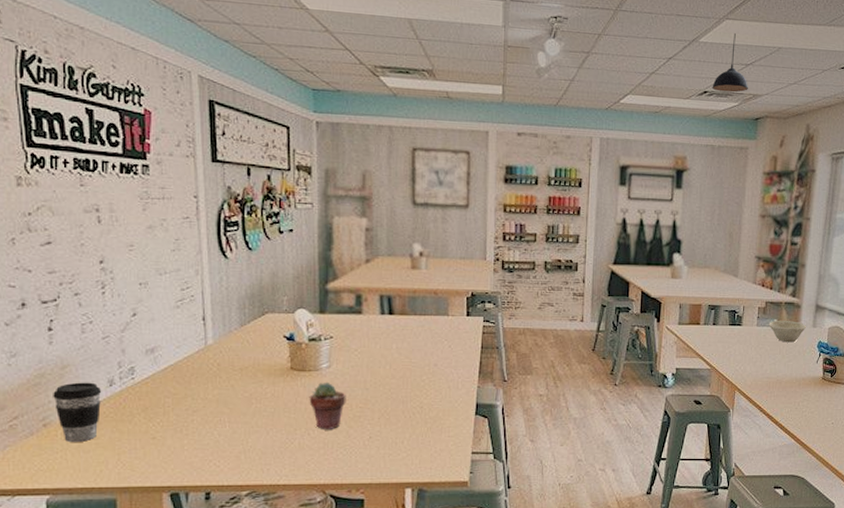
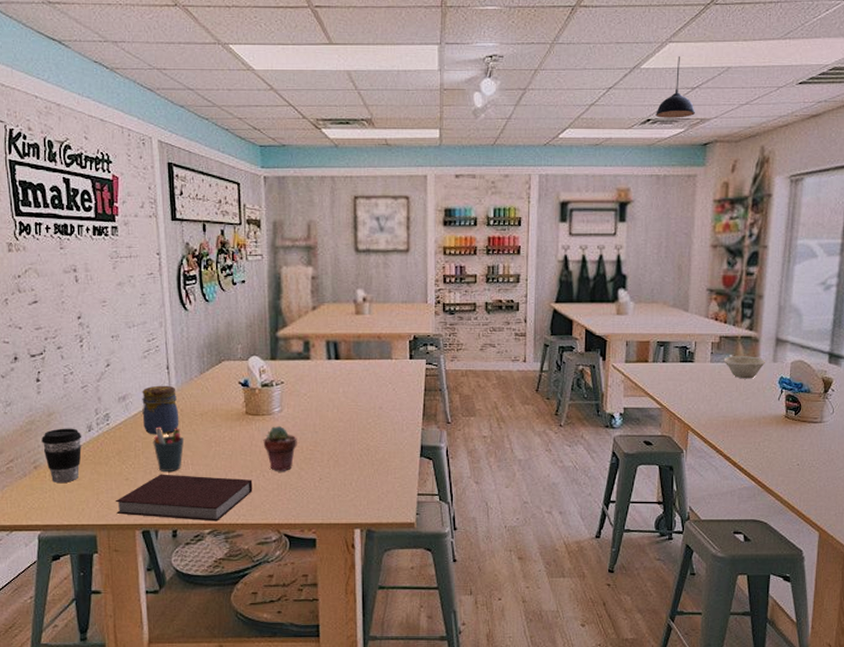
notebook: none [140,432,296,483] -> present [116,474,253,522]
jar: none [173,337,216,391] -> present [142,385,179,435]
pen holder: none [185,382,221,430] -> present [153,427,185,471]

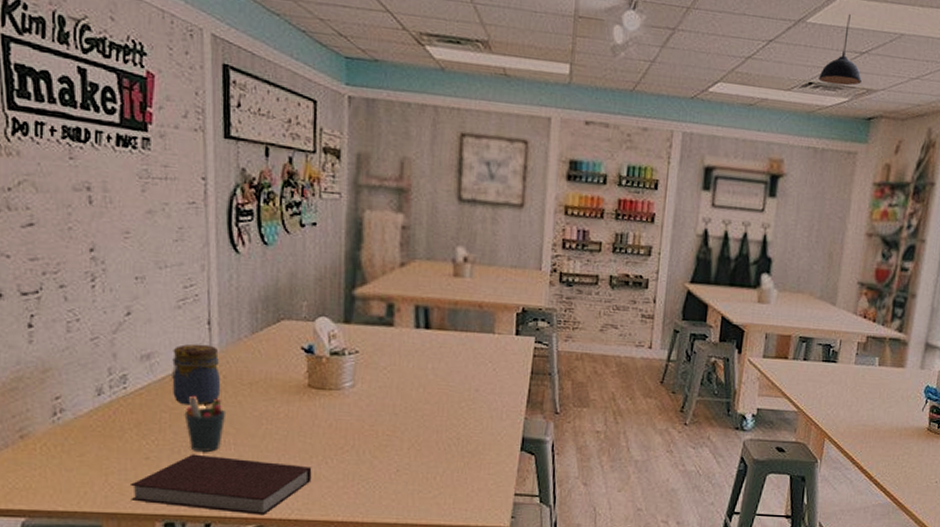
coffee cup: present [42,428,82,482] -> none [32,389,89,458]
potted succulent: present [263,426,297,471] -> none [328,404,372,459]
bowl: present [723,356,766,379] -> none [868,359,913,386]

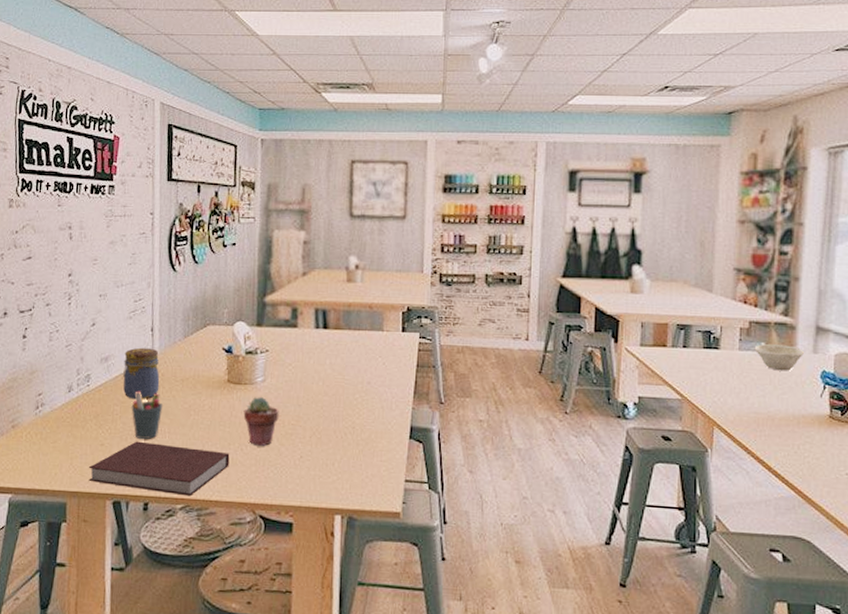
potted succulent: none [328,404,372,459] -> present [243,397,279,446]
pendant light: present [818,14,862,86] -> none [674,22,718,86]
bowl: none [868,359,913,386] -> present [754,344,805,371]

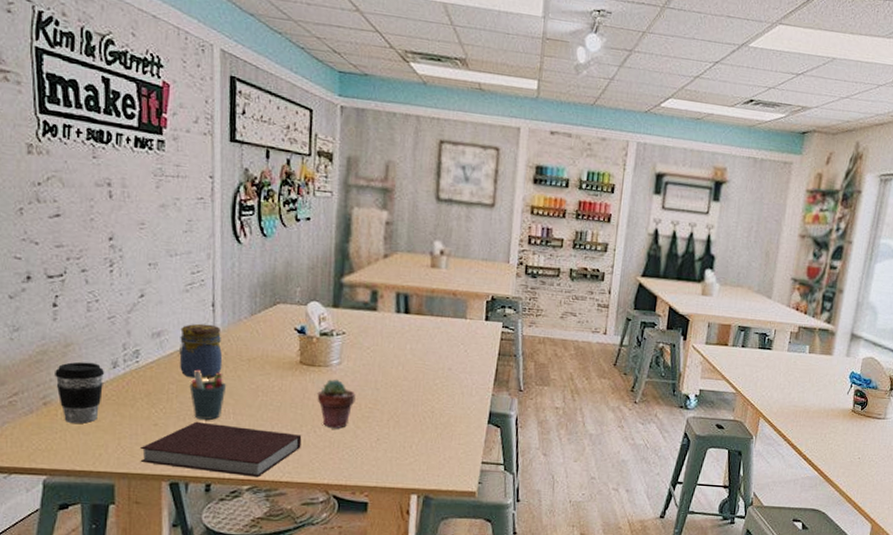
coffee cup: none [22,387,62,445] -> present [55,361,105,424]
bowl: present [754,344,805,371] -> none [800,347,840,371]

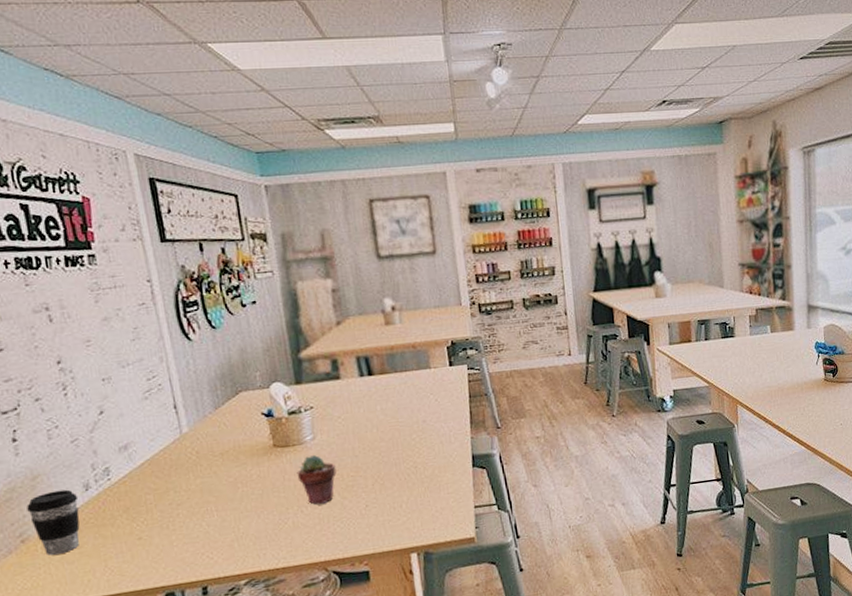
notebook: present [140,421,302,478] -> none [129,518,291,580]
jar: present [179,323,223,378] -> none [147,426,197,484]
pen holder: present [189,369,227,420] -> none [166,472,205,524]

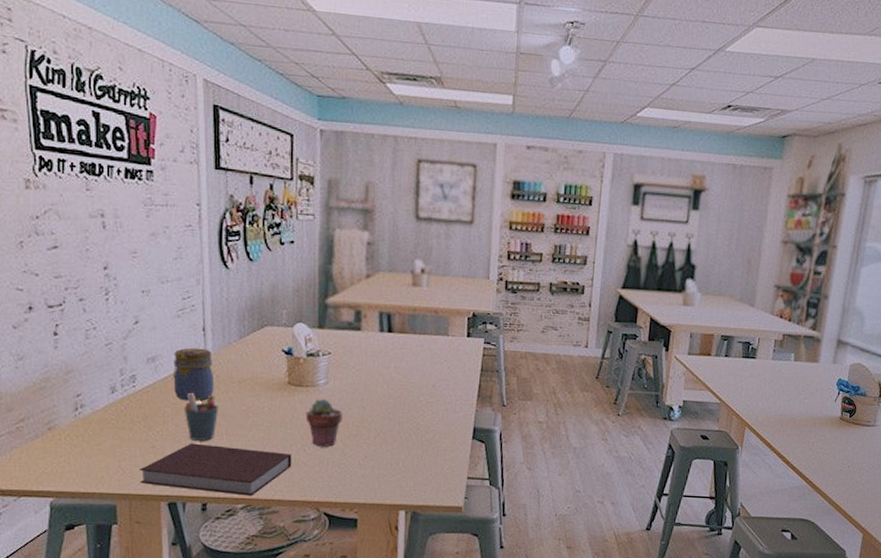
coffee cup: present [26,489,80,555] -> none [58,387,104,447]
notebook: none [129,518,291,580] -> present [140,443,292,496]
jar: none [147,426,197,484] -> present [173,347,215,401]
pen holder: none [166,472,205,524] -> present [184,392,219,441]

